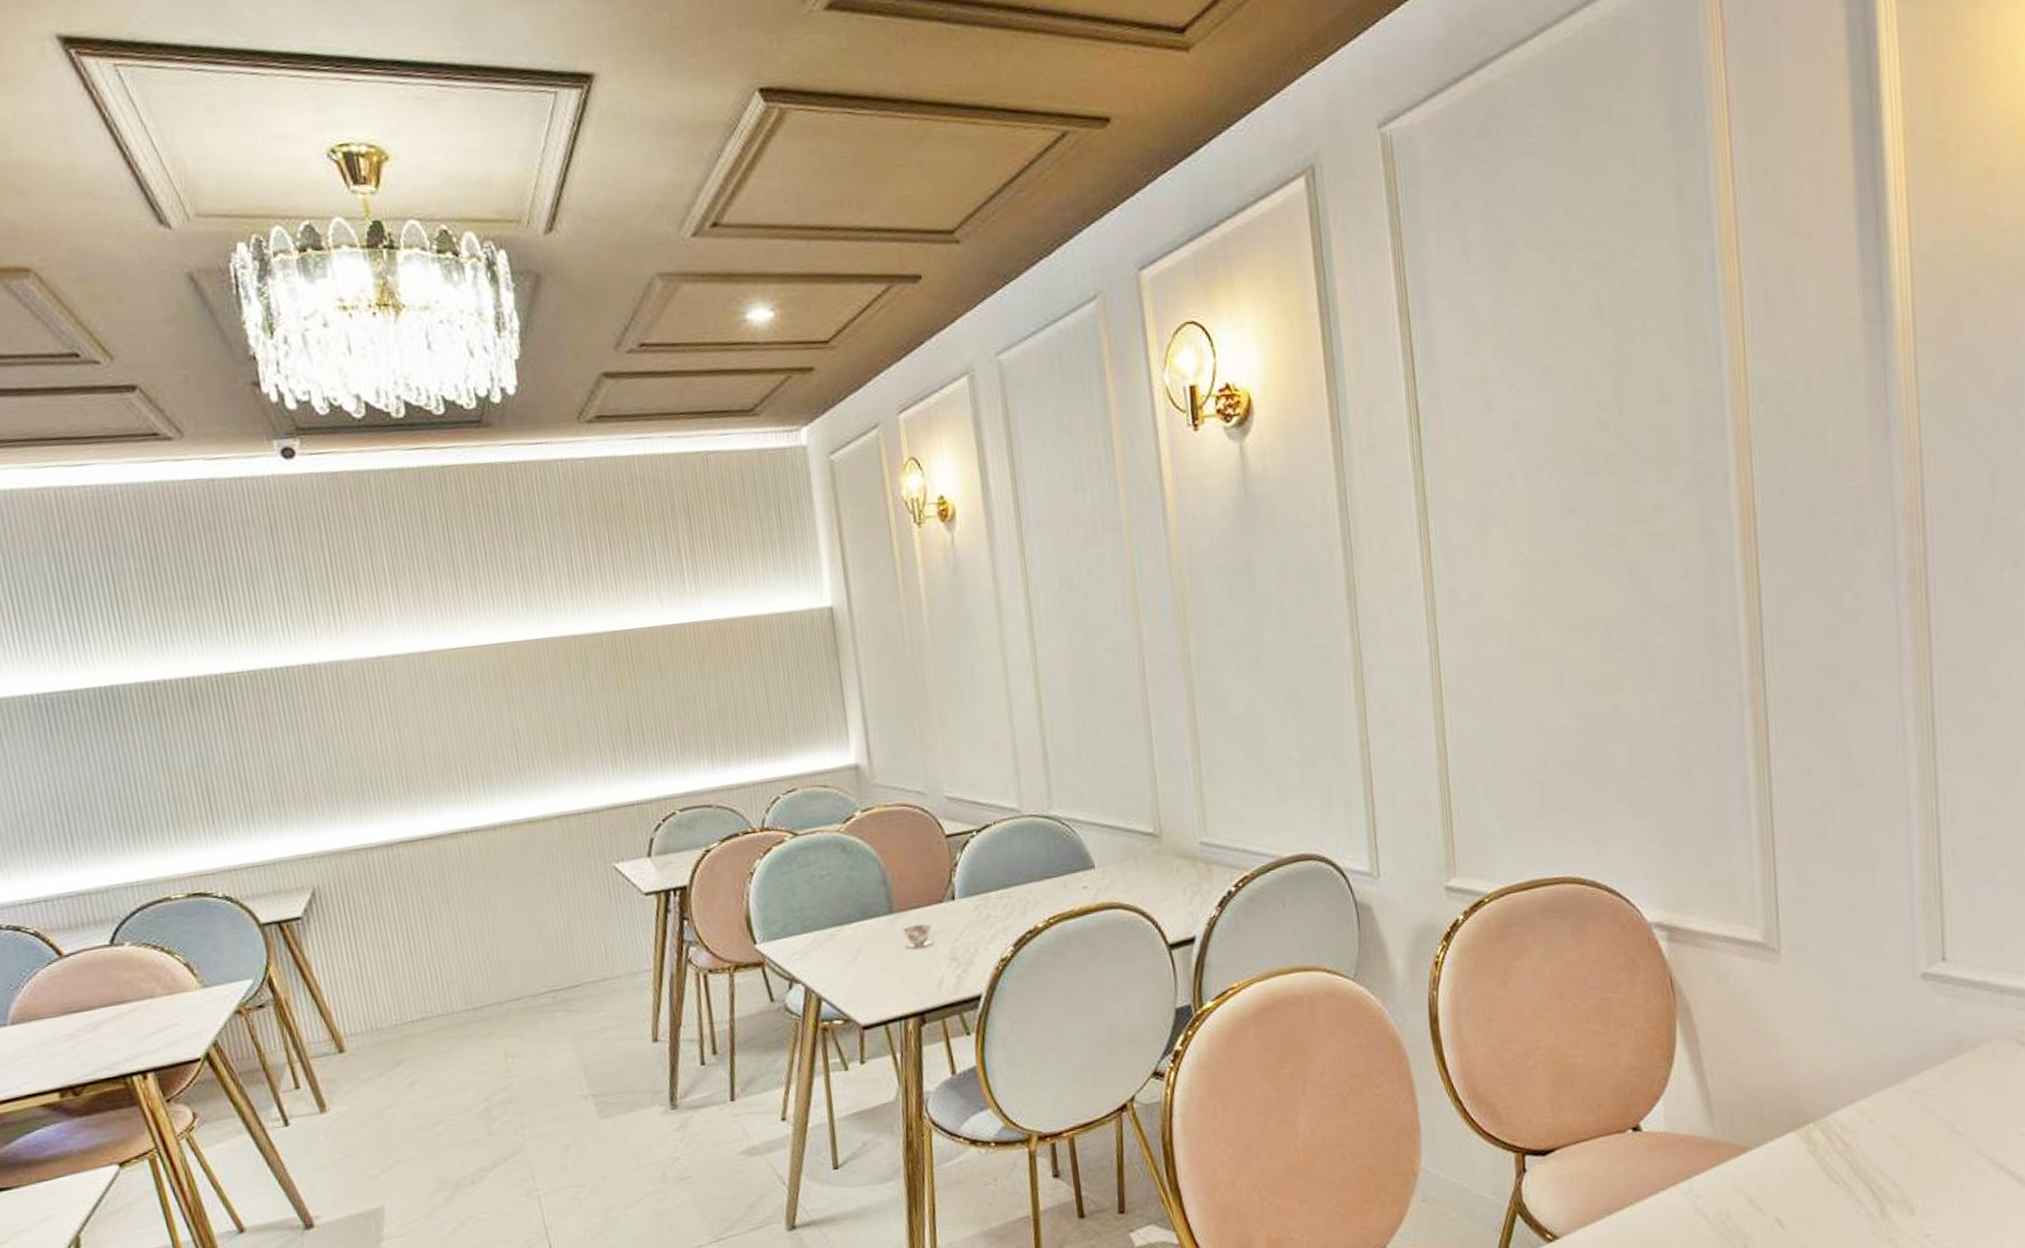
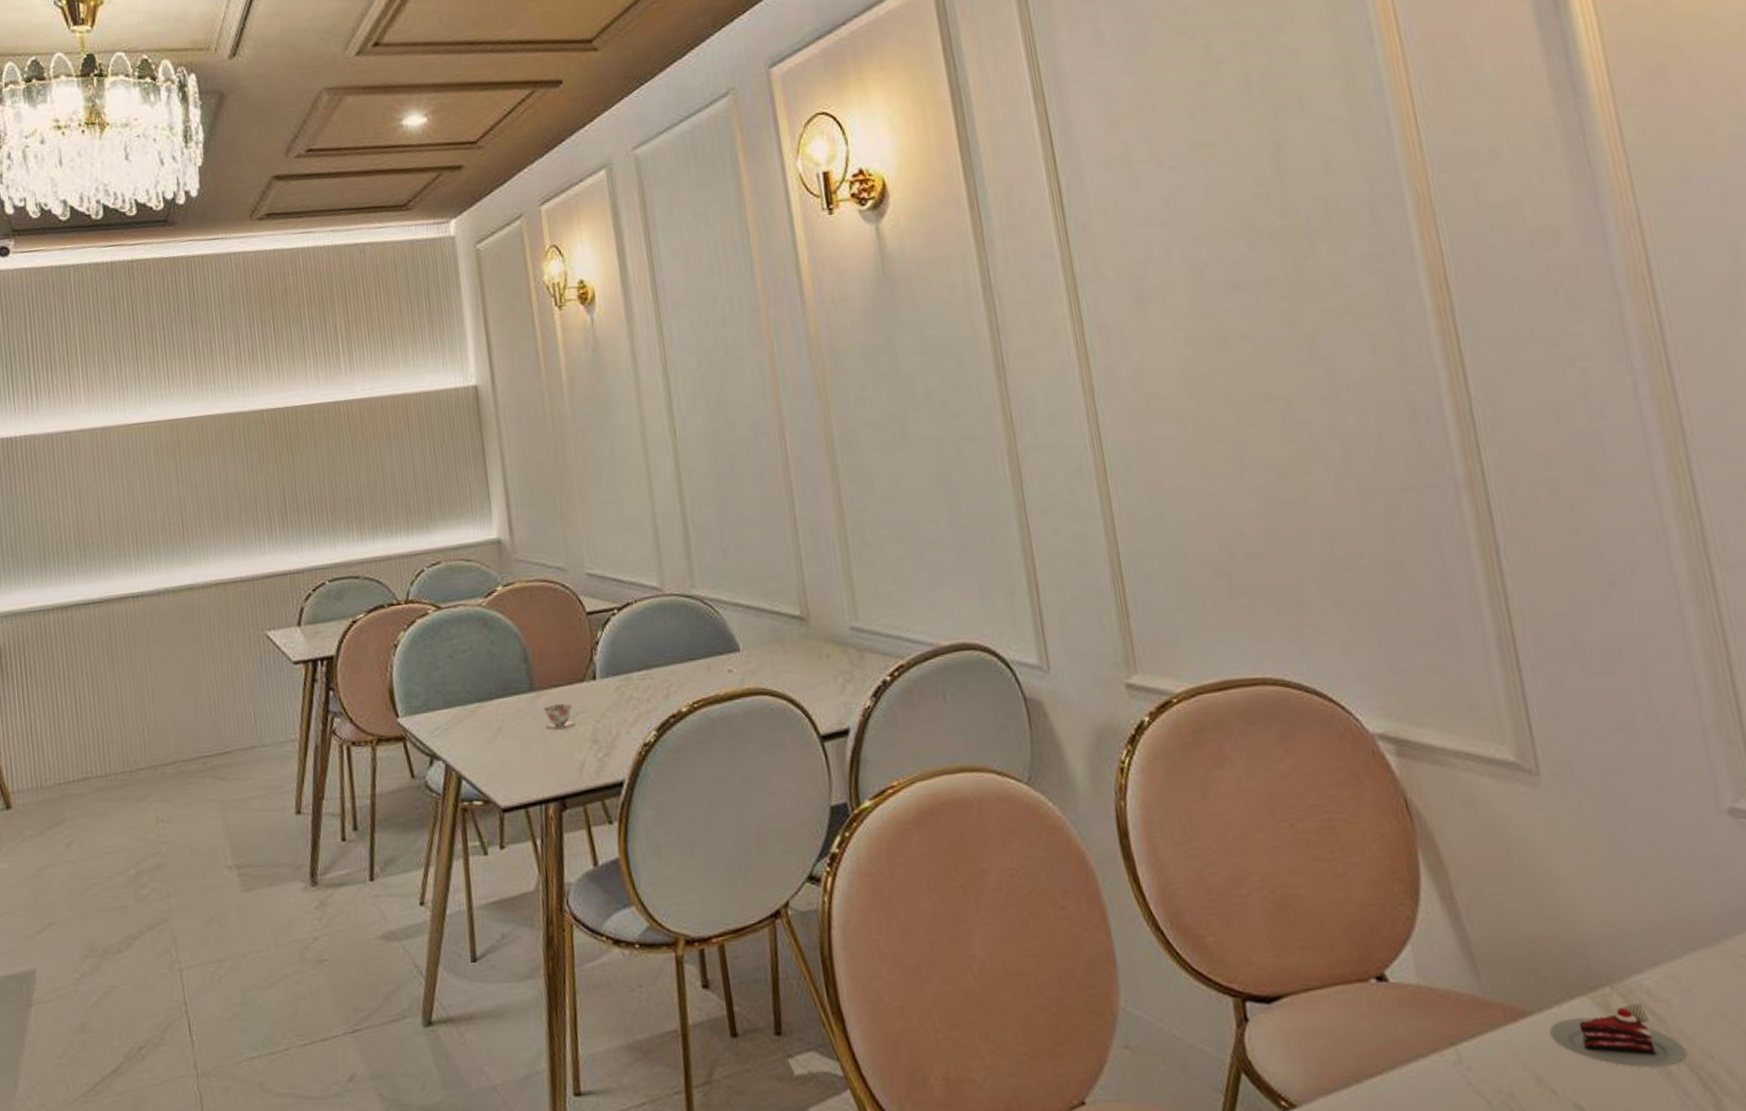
cake slice: none [1763,1135,1865,1187] -> present [1549,1004,1688,1069]

